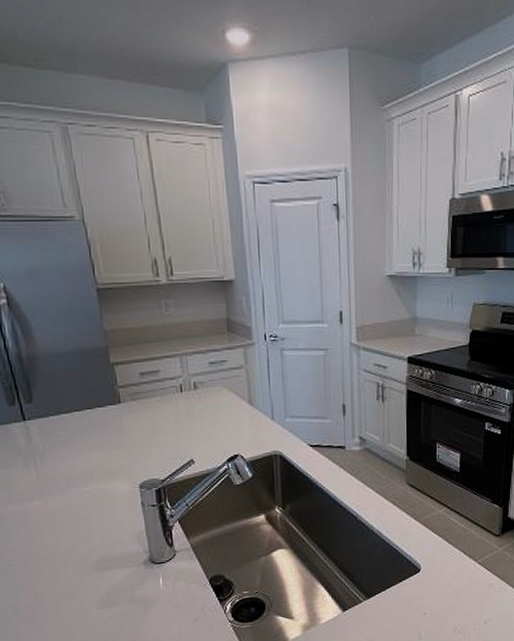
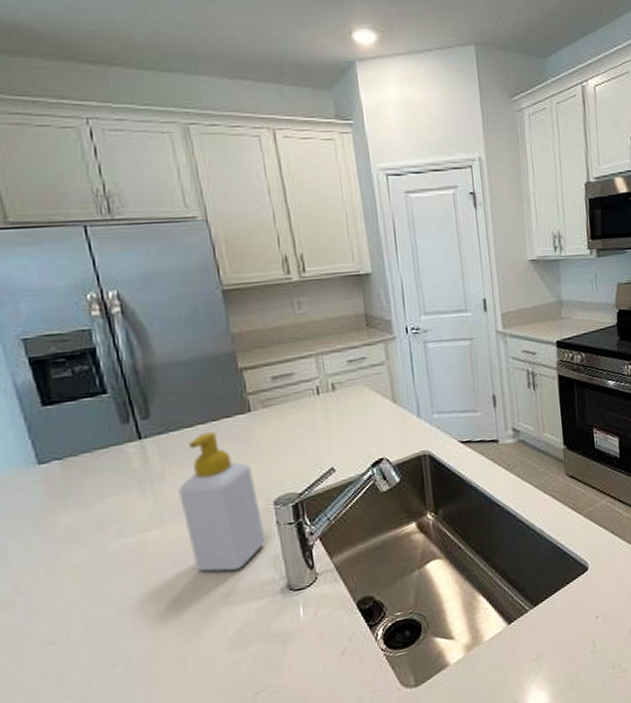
soap bottle: none [57,418,132,542] -> present [178,431,266,572]

